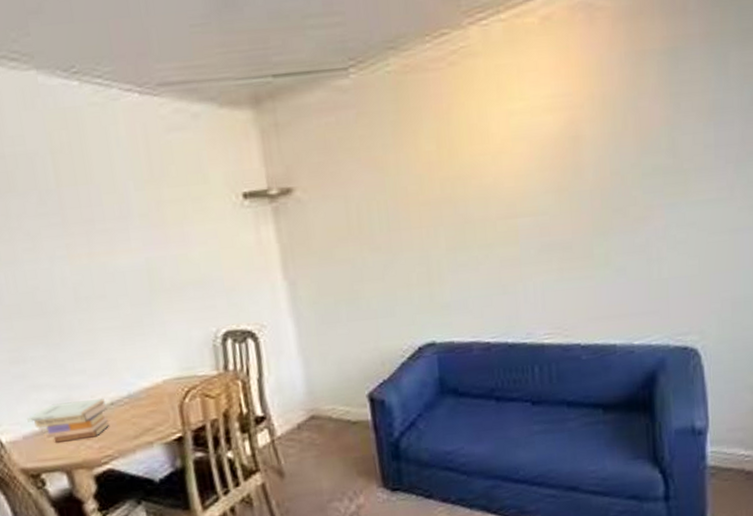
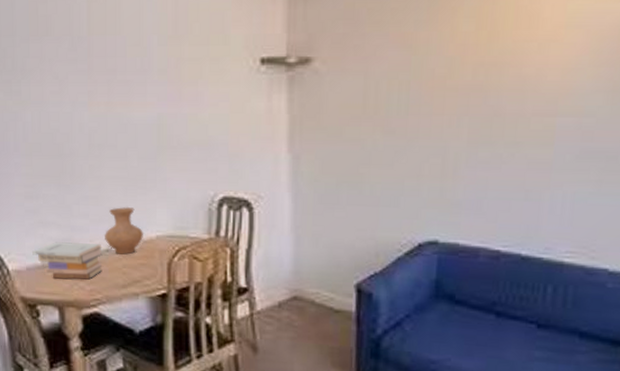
vase: none [106,355,149,406] -> present [105,206,143,255]

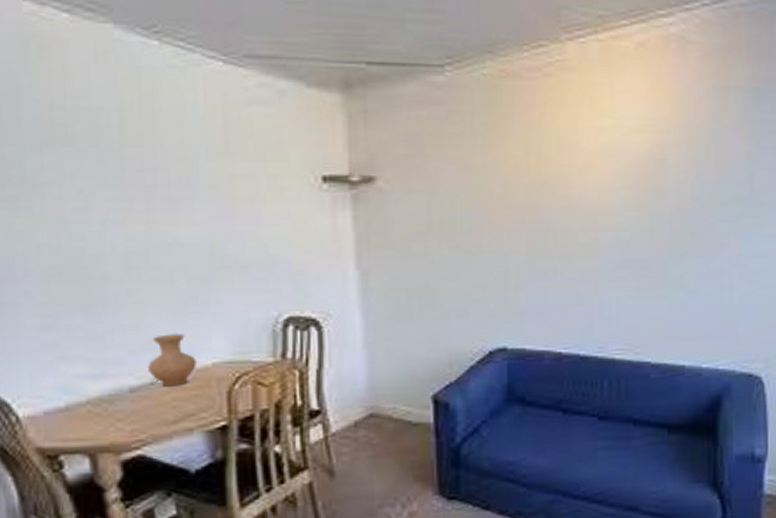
books: present [32,242,103,281] -> none [52,377,146,423]

